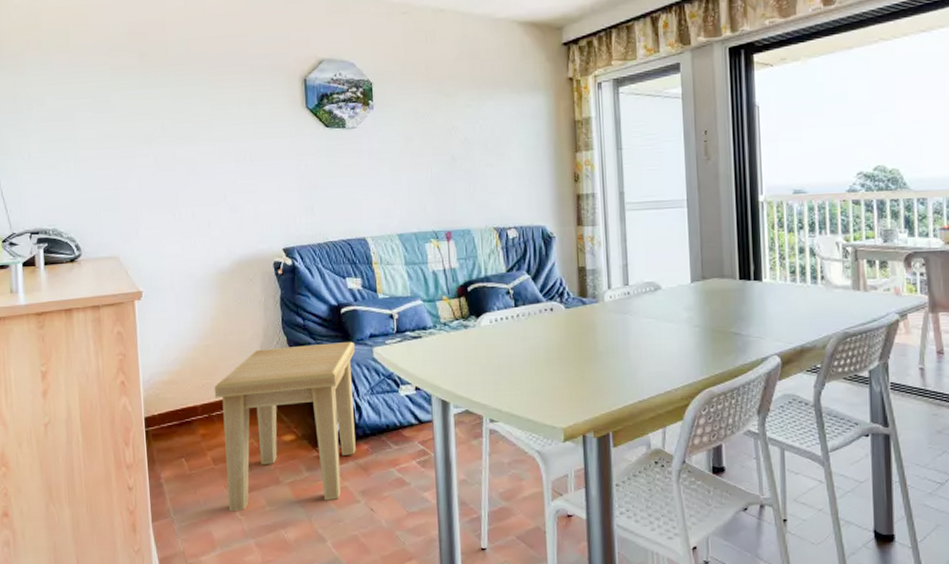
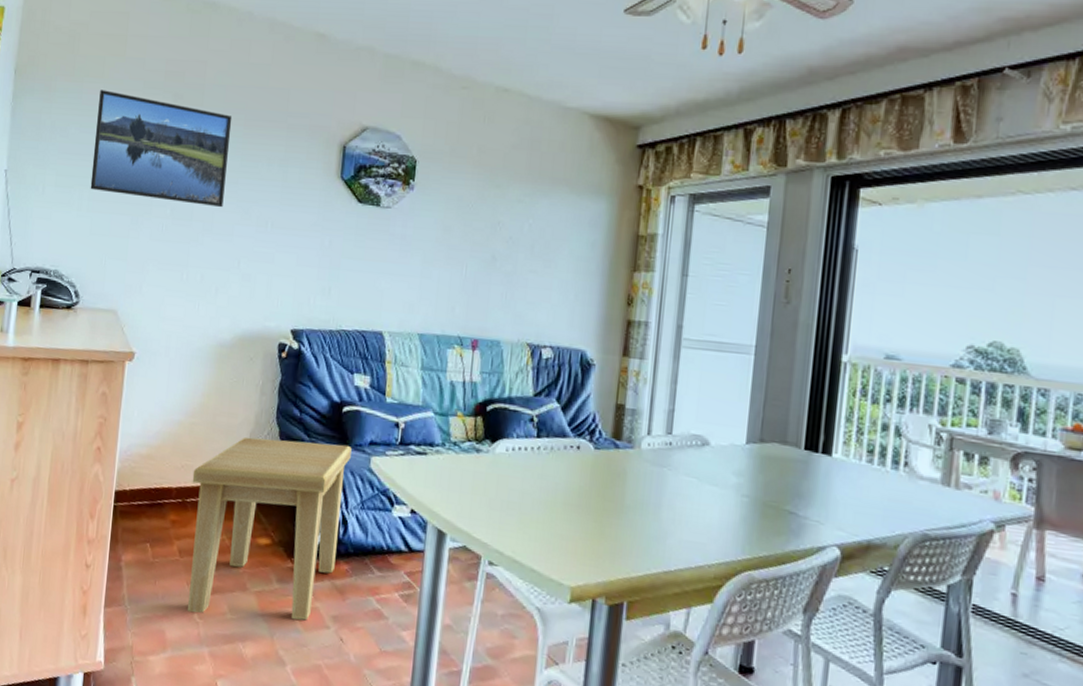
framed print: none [68,58,202,151] -> present [90,89,233,208]

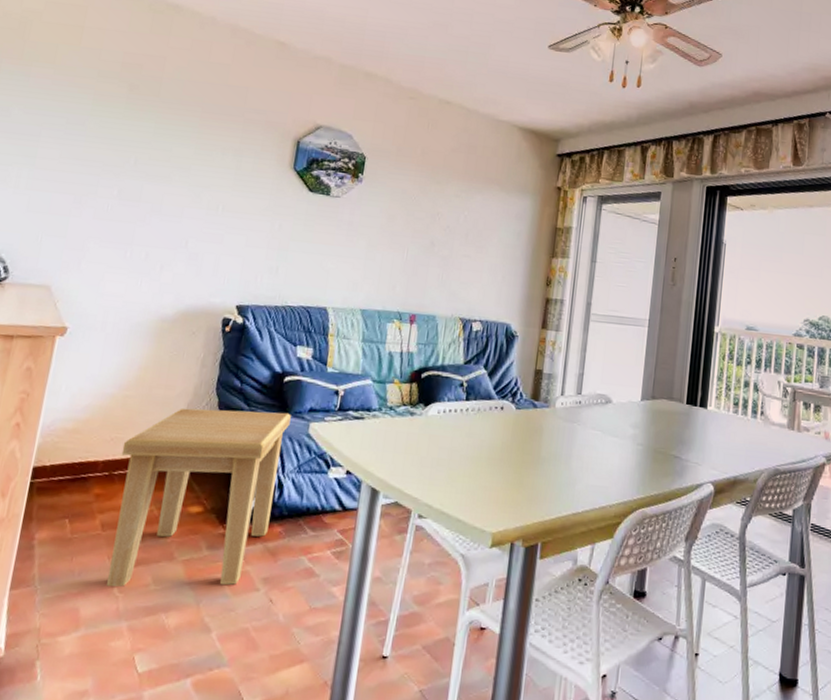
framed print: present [90,89,233,208] -> none [30,74,189,191]

